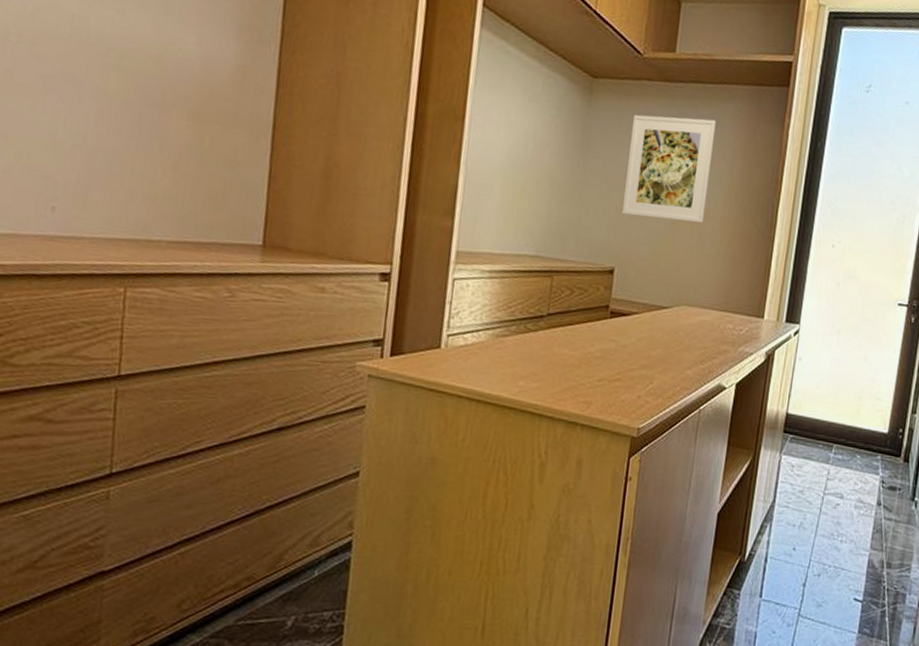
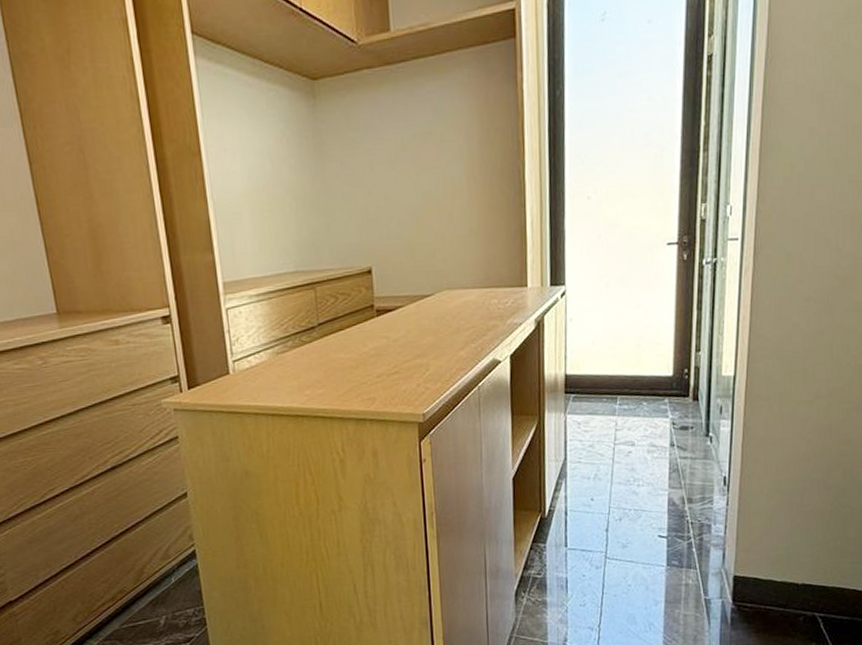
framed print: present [622,114,717,223] -> none [361,94,451,213]

